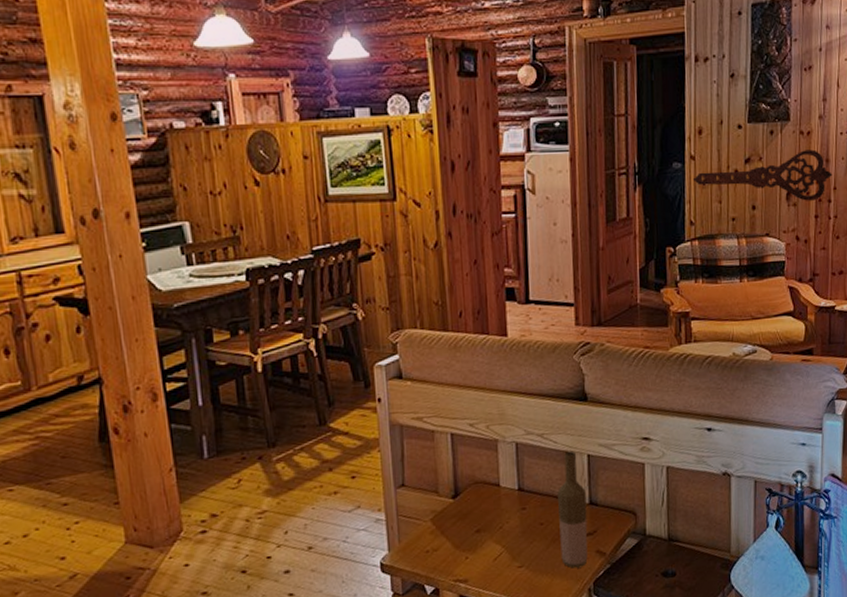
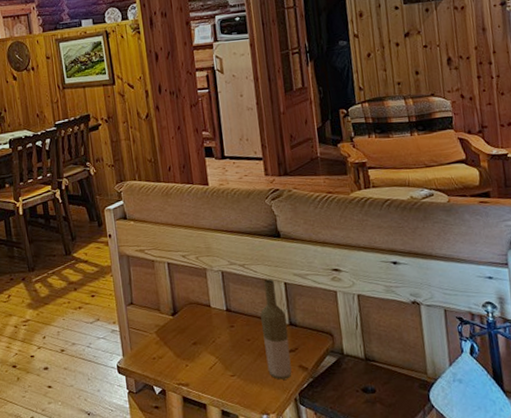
decorative plate: present [692,149,833,201] -> none [358,21,491,65]

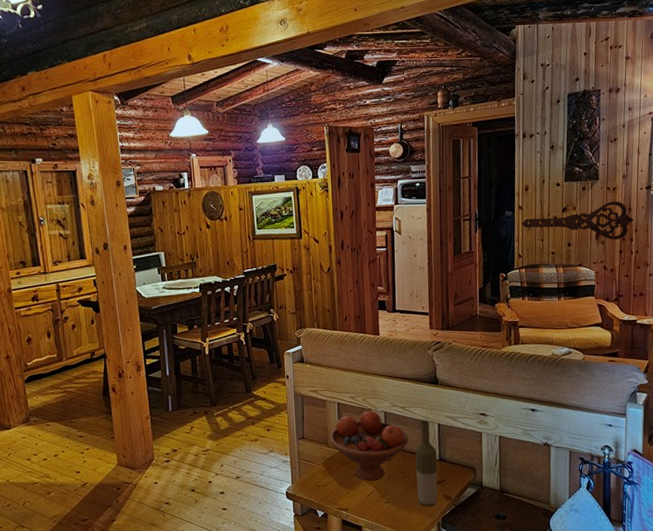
fruit bowl: none [161,270,252,351] -> present [329,410,409,481]
decorative plate: none [358,21,491,65] -> present [520,201,634,240]

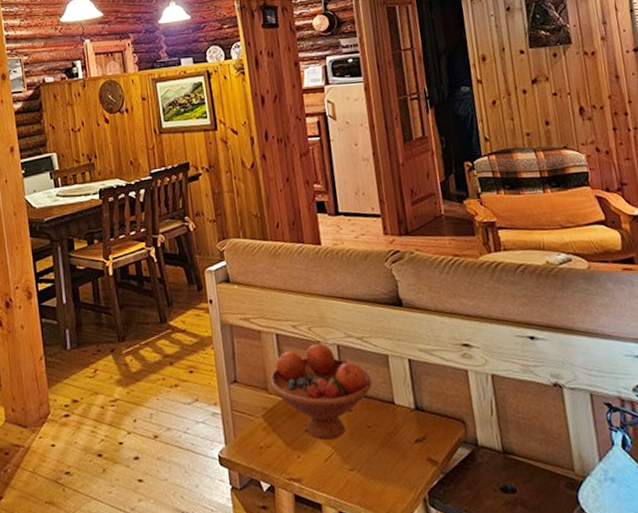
bottle: present [415,420,438,507] -> none [382,354,420,476]
decorative plate: present [520,201,634,240] -> none [482,67,625,115]

